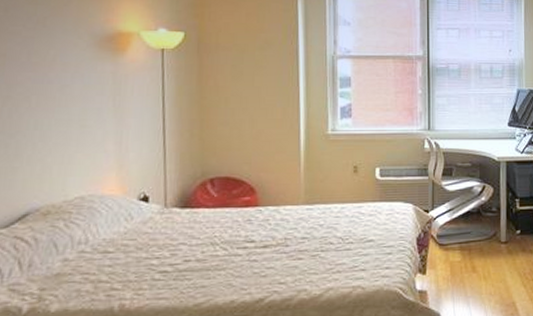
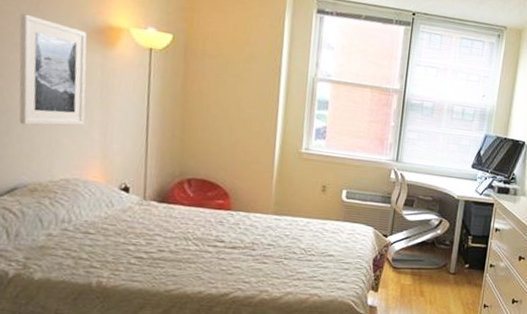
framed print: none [26,31,98,145] -> present [19,13,87,126]

